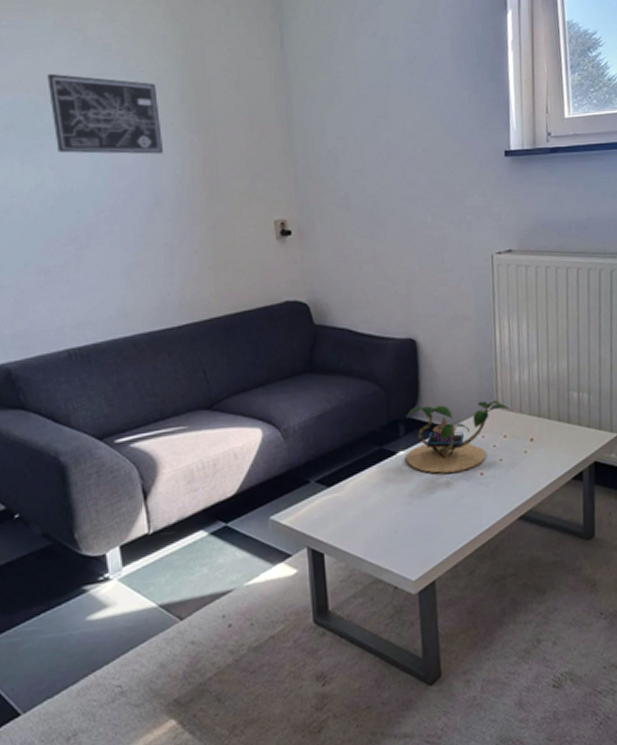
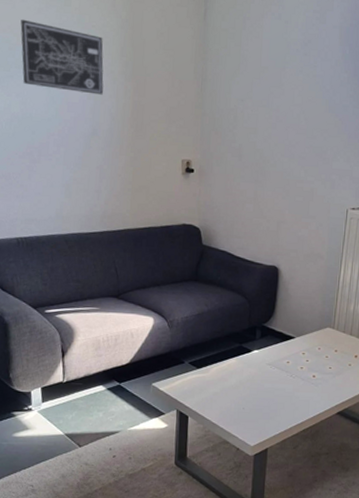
plant: present [406,400,510,474] -> none [259,319,343,372]

